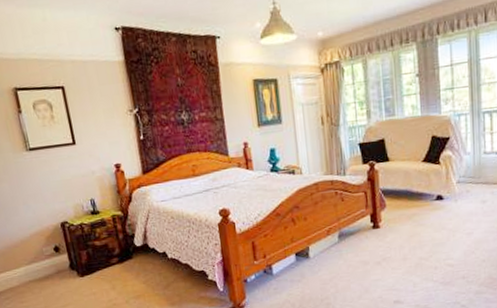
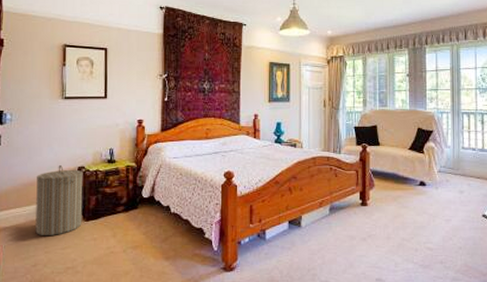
laundry hamper: none [19,223,78,296] -> present [35,165,83,235]

